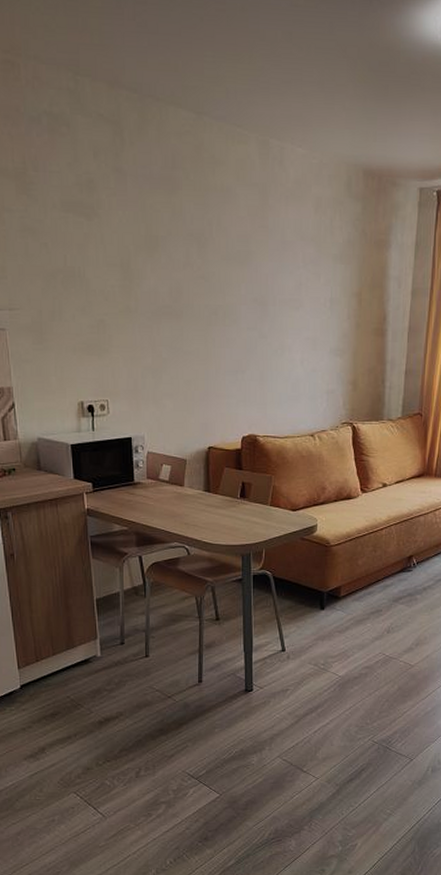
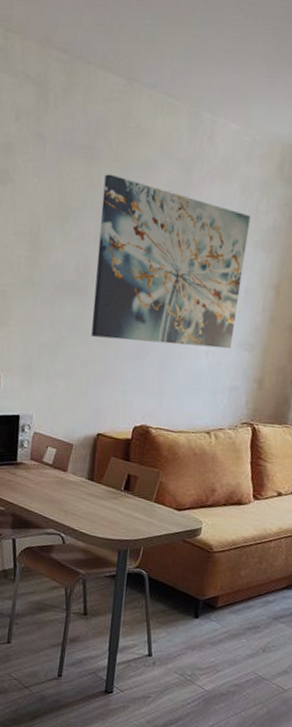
wall art: none [187,202,327,357] -> present [91,174,251,349]

